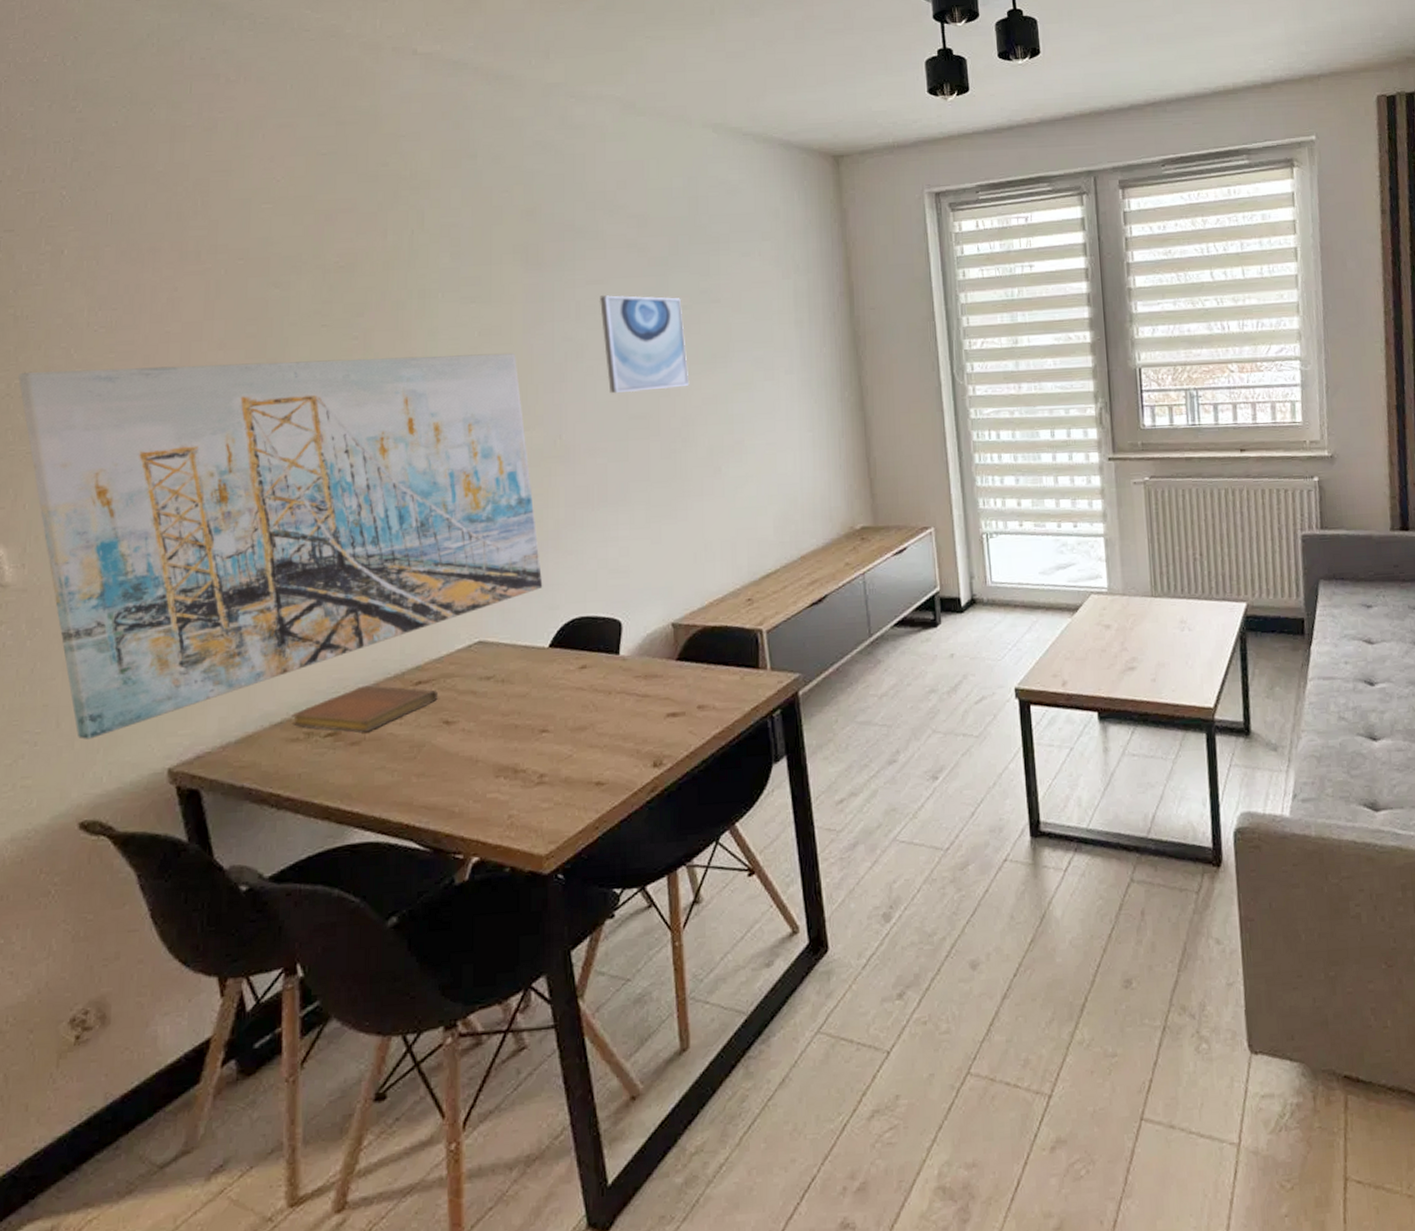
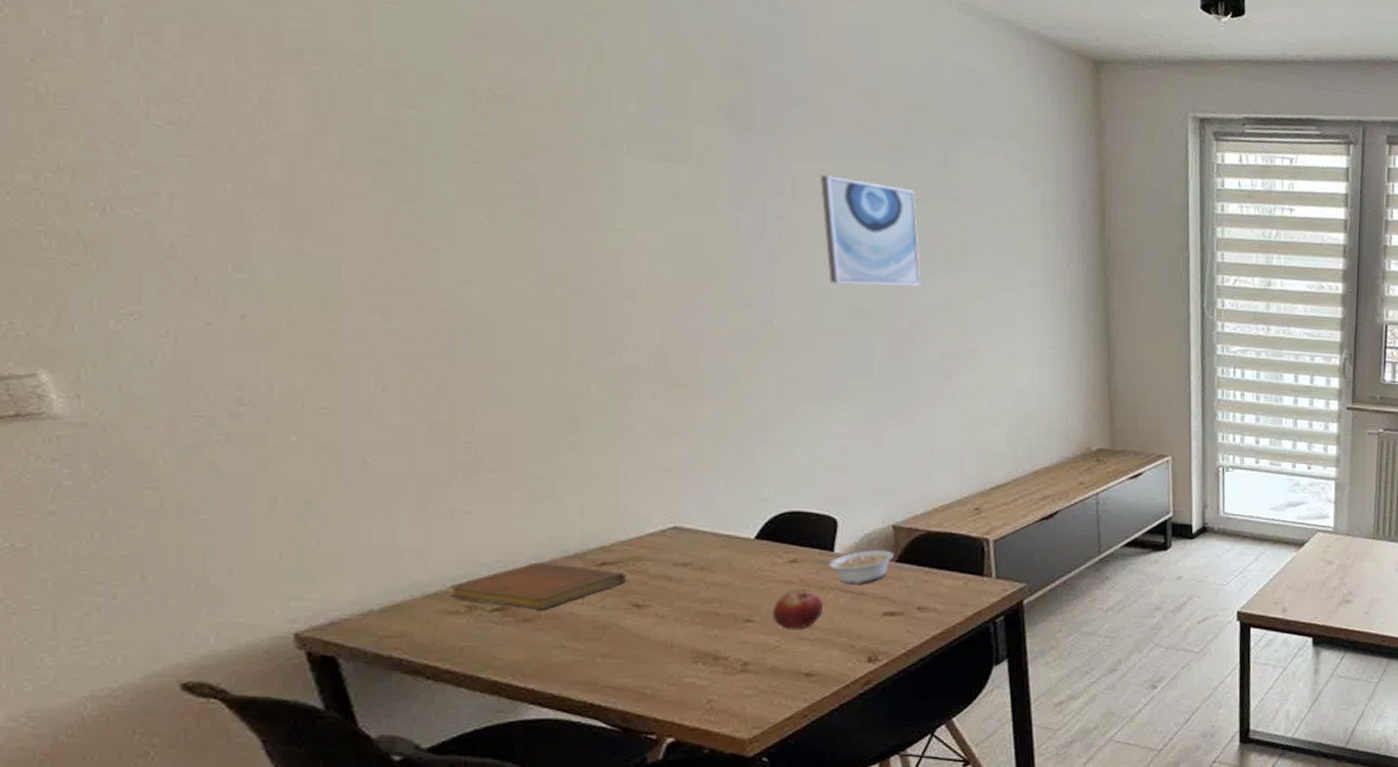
wall art: present [18,353,543,739] -> none [49,164,749,596]
fruit: none [565,695,610,737] -> present [772,590,823,629]
legume: none [602,648,674,687] -> present [814,549,894,585]

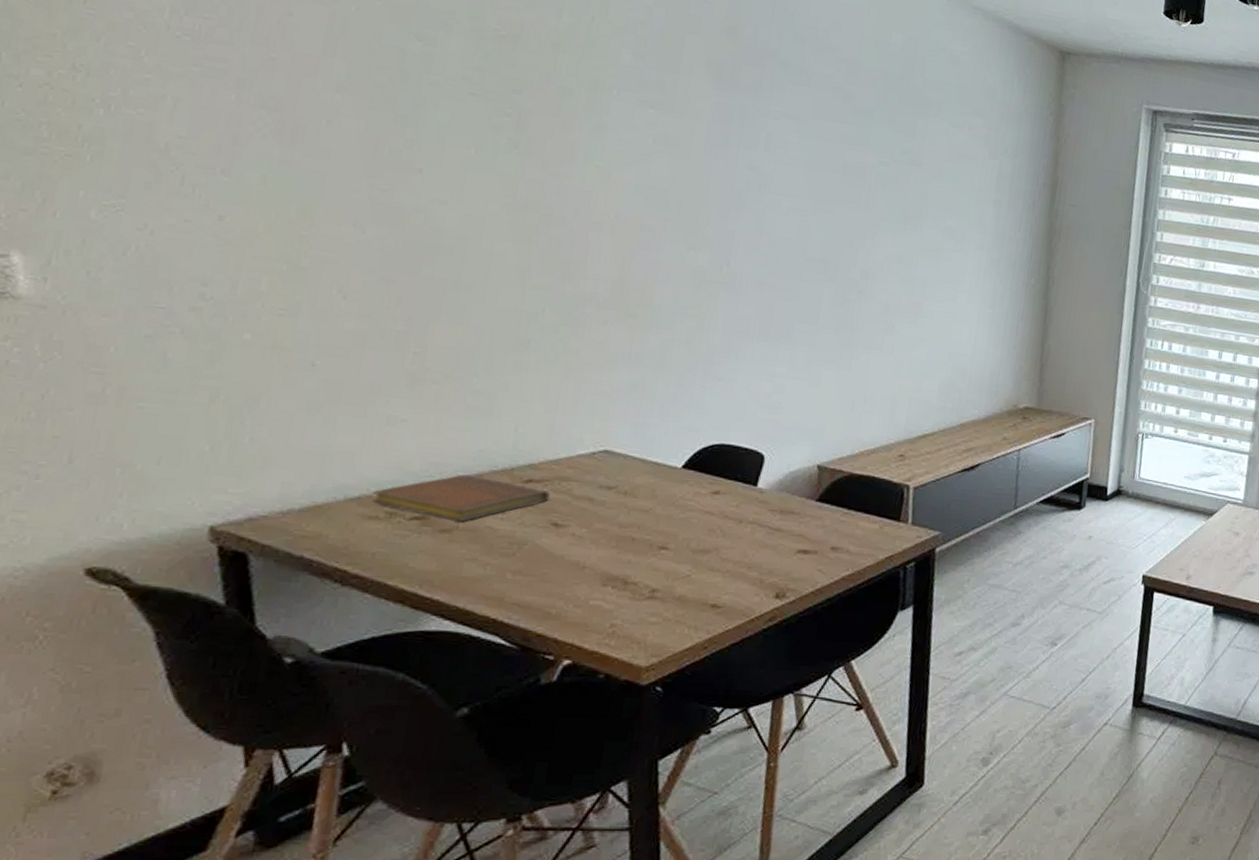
fruit: present [772,590,823,629] -> none [687,521,739,559]
legume: present [814,549,894,585] -> none [736,487,815,520]
wall art: present [819,174,921,286] -> none [789,131,880,241]

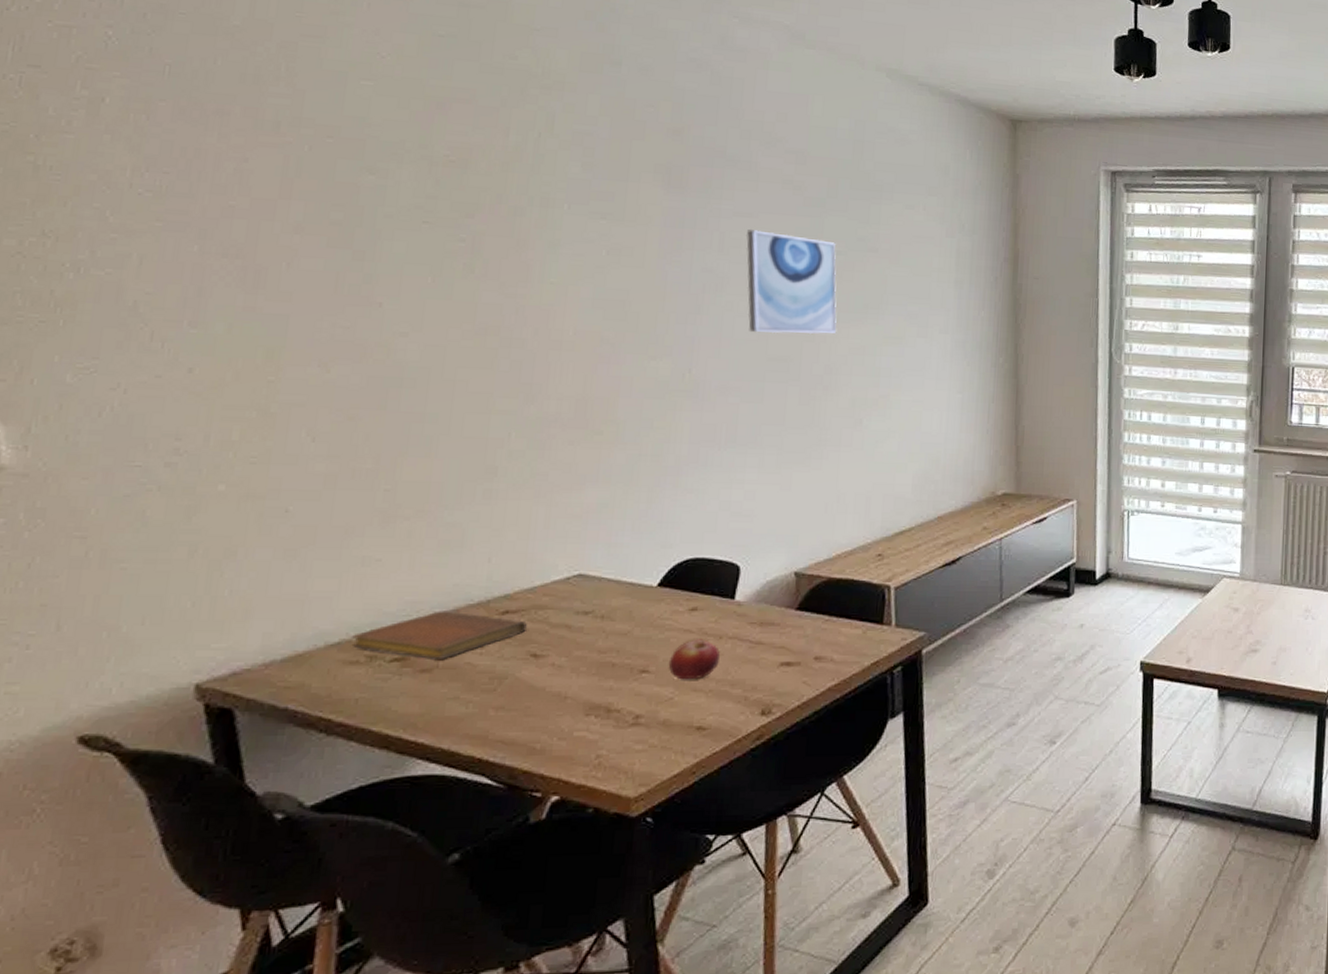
fruit: none [687,521,739,559] -> present [668,639,720,680]
wall art: none [789,131,880,241] -> present [745,228,837,334]

